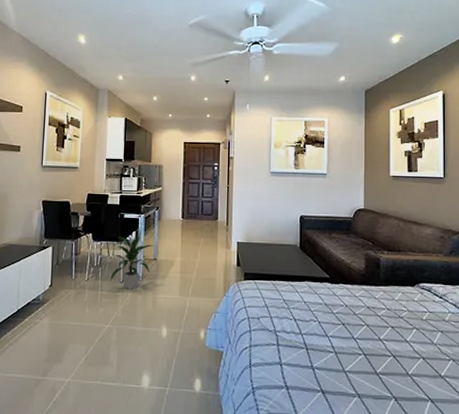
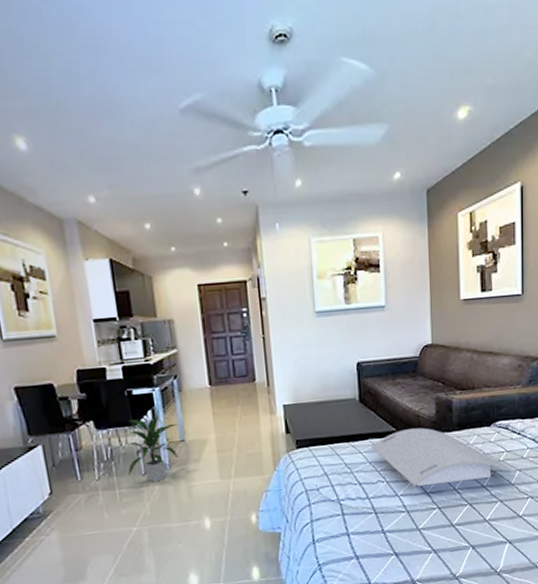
serving tray: none [307,278,439,334] -> present [371,427,517,487]

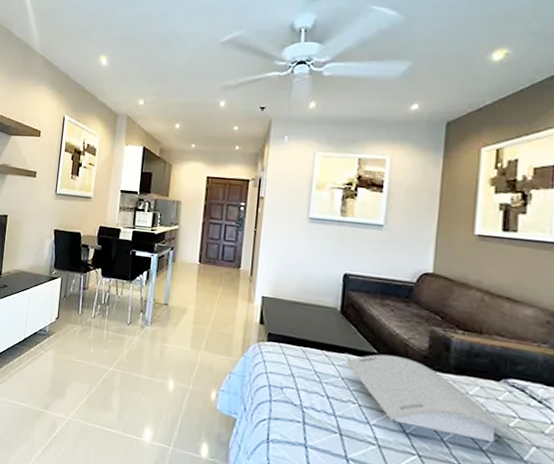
indoor plant: present [127,414,179,483] -> none [117,275,166,335]

